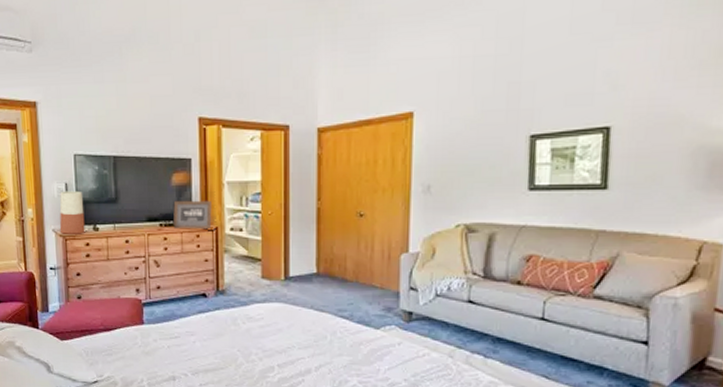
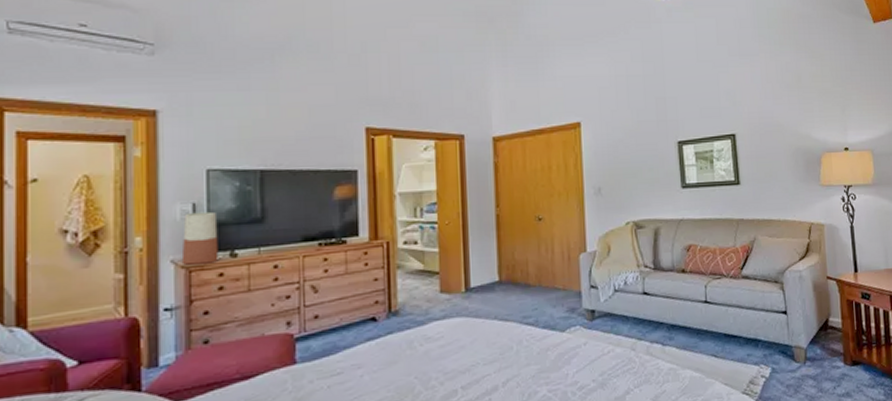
picture frame: present [173,200,212,230] -> none [336,213,382,248]

